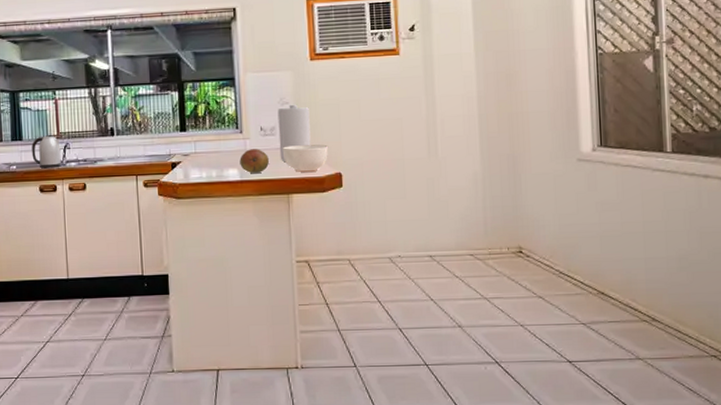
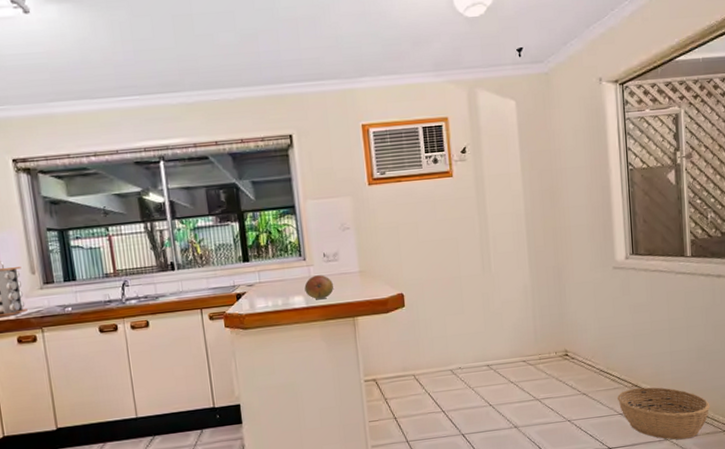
kettle: present [32,135,62,169] -> none [86,273,121,309]
paper towel holder: present [277,104,311,163] -> none [339,229,373,287]
bowl: present [282,144,329,172] -> none [345,267,391,295]
basket: none [580,296,694,360] -> present [617,387,710,440]

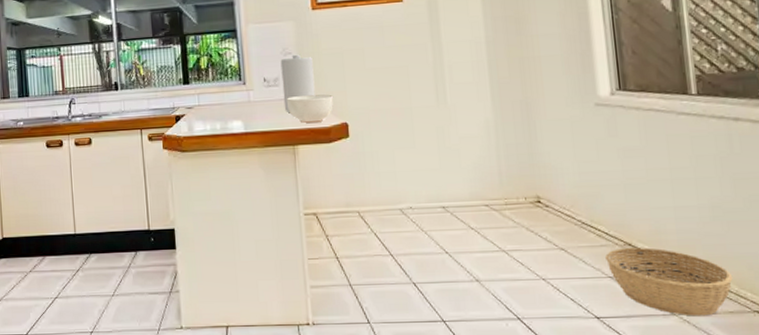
fruit: present [304,275,333,300] -> none [243,100,273,126]
paper towel holder: none [339,229,373,287] -> present [280,54,316,113]
bowl: none [345,267,391,295] -> present [286,94,334,123]

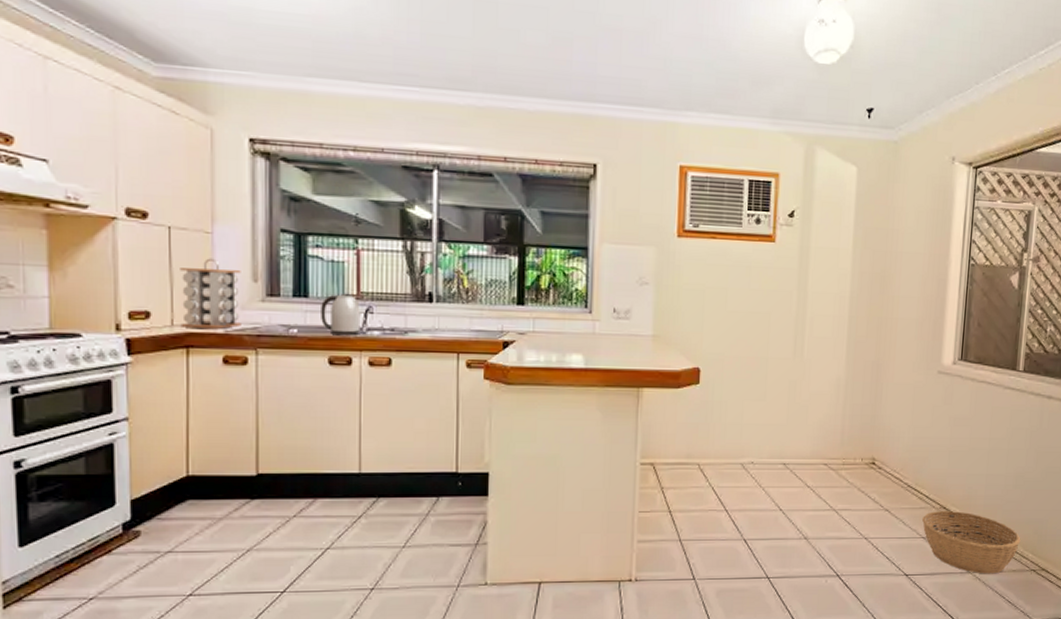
kettle: none [38,91,67,124] -> present [321,294,361,336]
paper towel holder: present [280,54,316,113] -> none [633,285,671,352]
bowl: present [286,94,334,123] -> none [636,333,689,364]

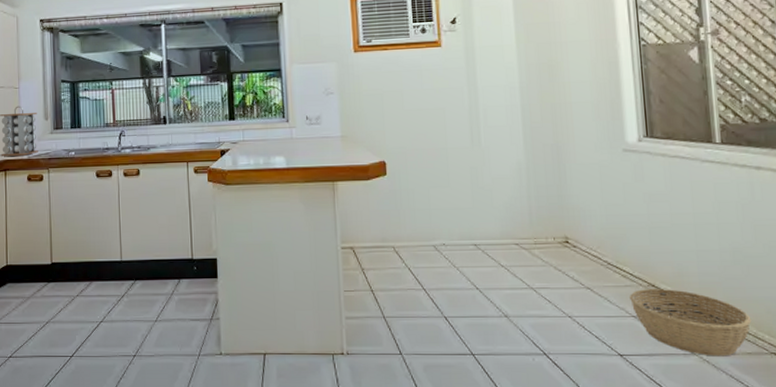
kettle: present [321,294,361,336] -> none [89,123,117,155]

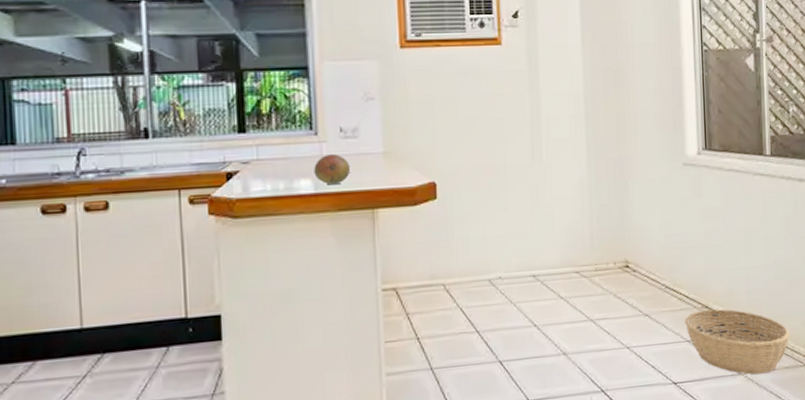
fruit: none [286,137,314,162] -> present [314,154,350,185]

